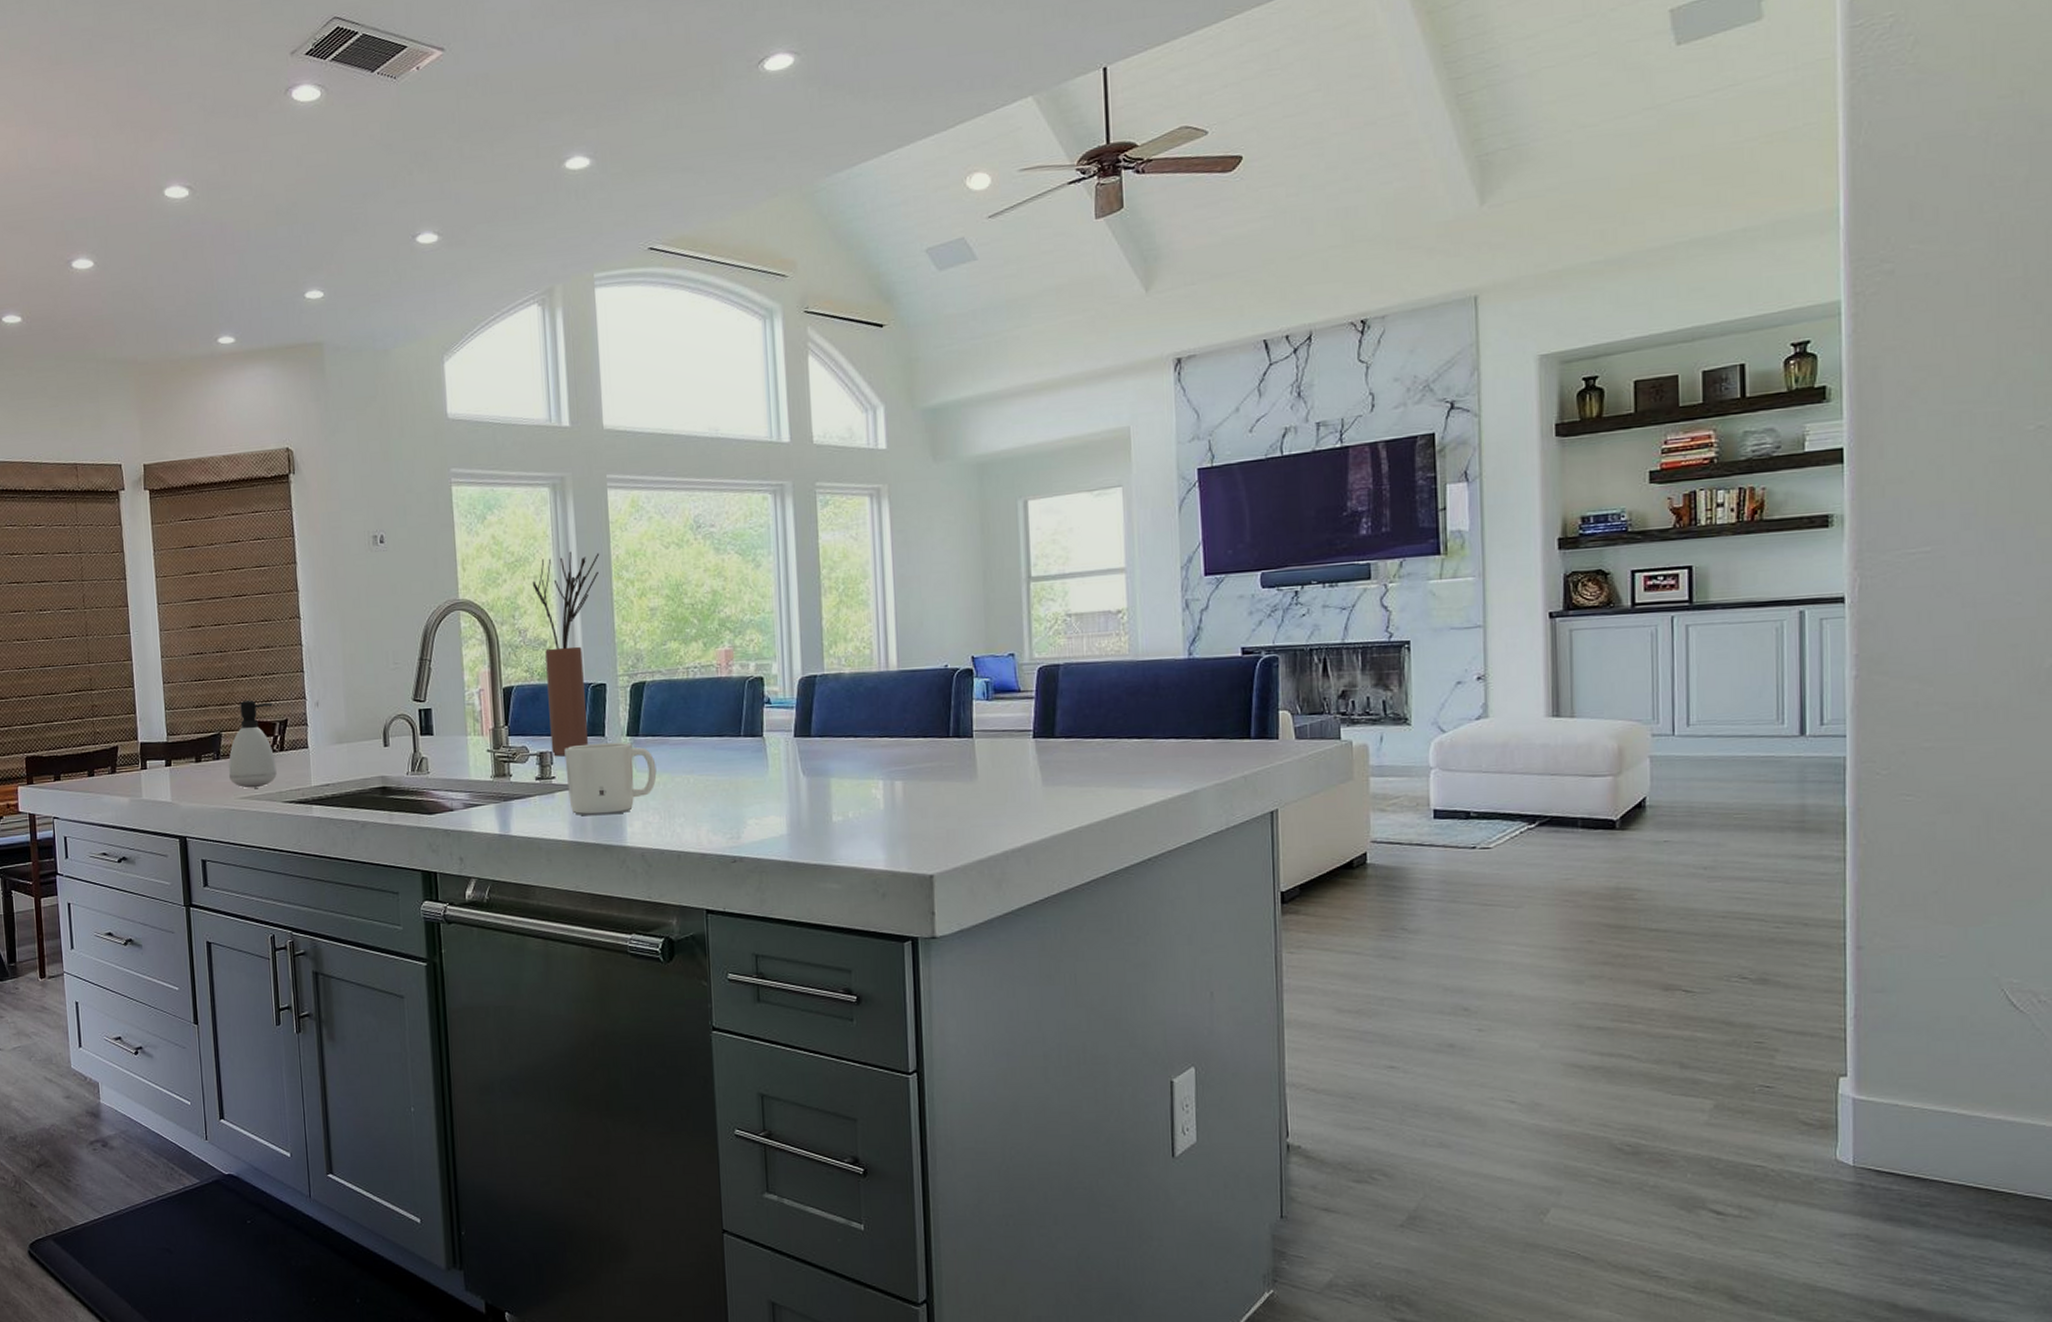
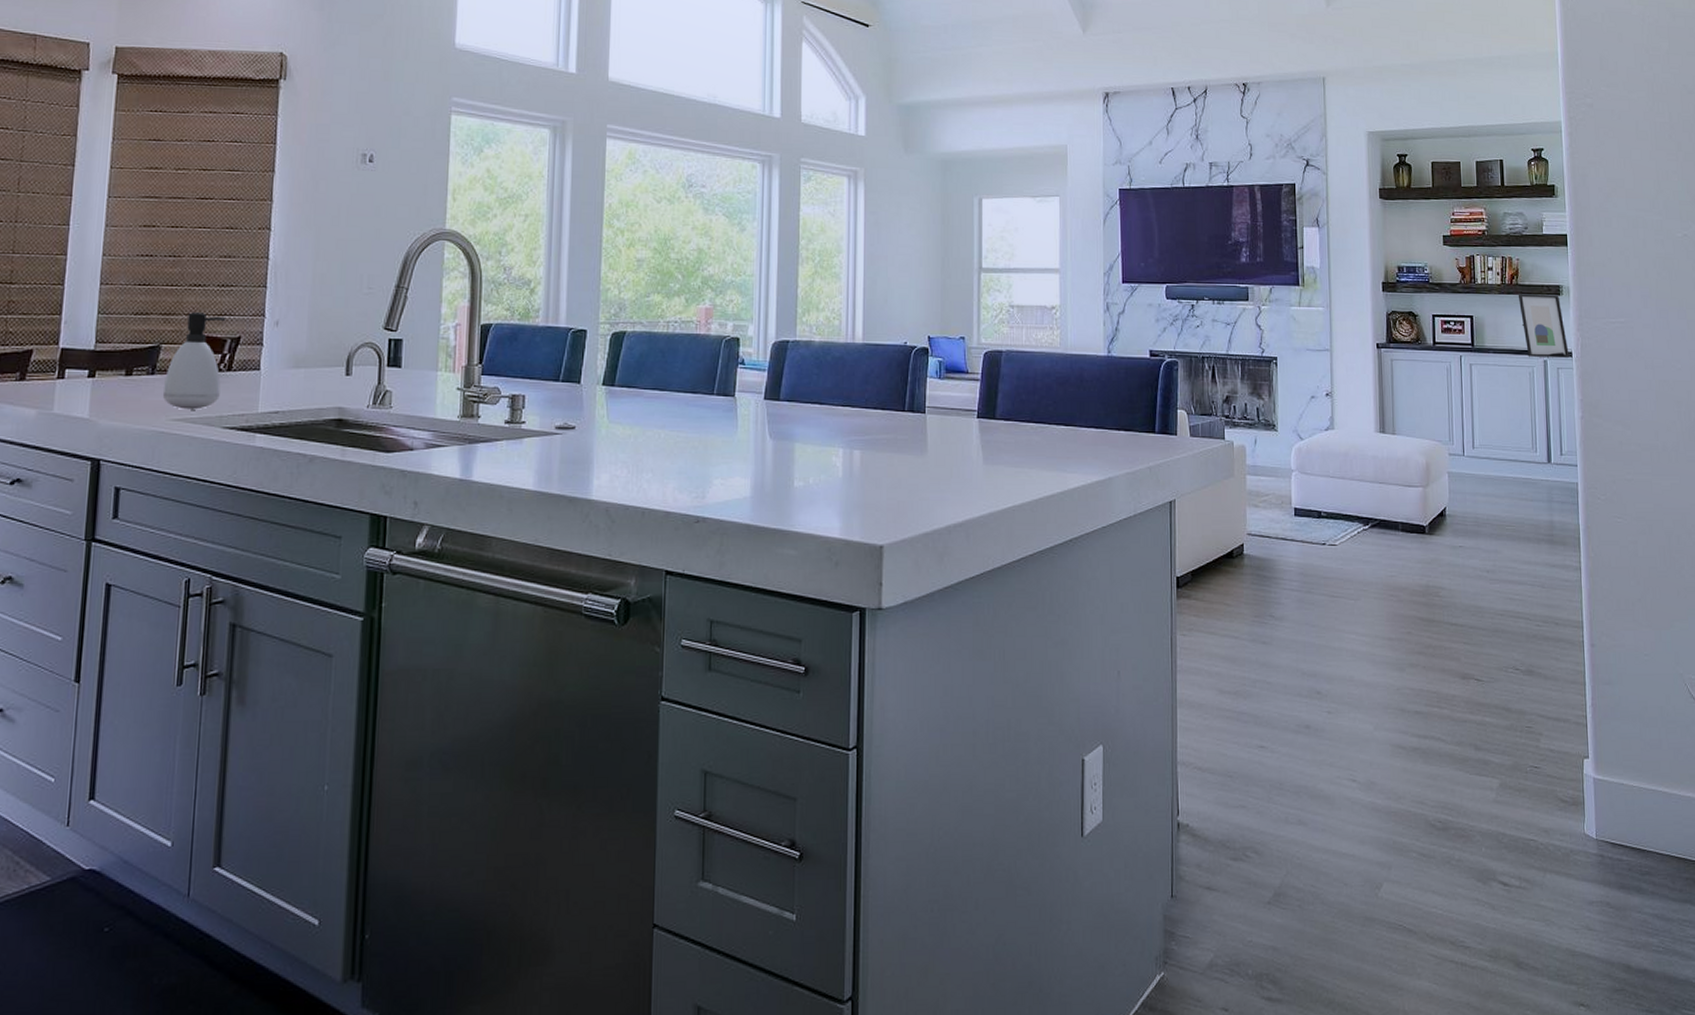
vase: present [532,551,600,757] -> none [523,194,593,401]
mug: present [564,742,657,816] -> none [537,390,629,466]
picture frame: none [1762,527,1840,609] -> present [1518,294,1569,358]

